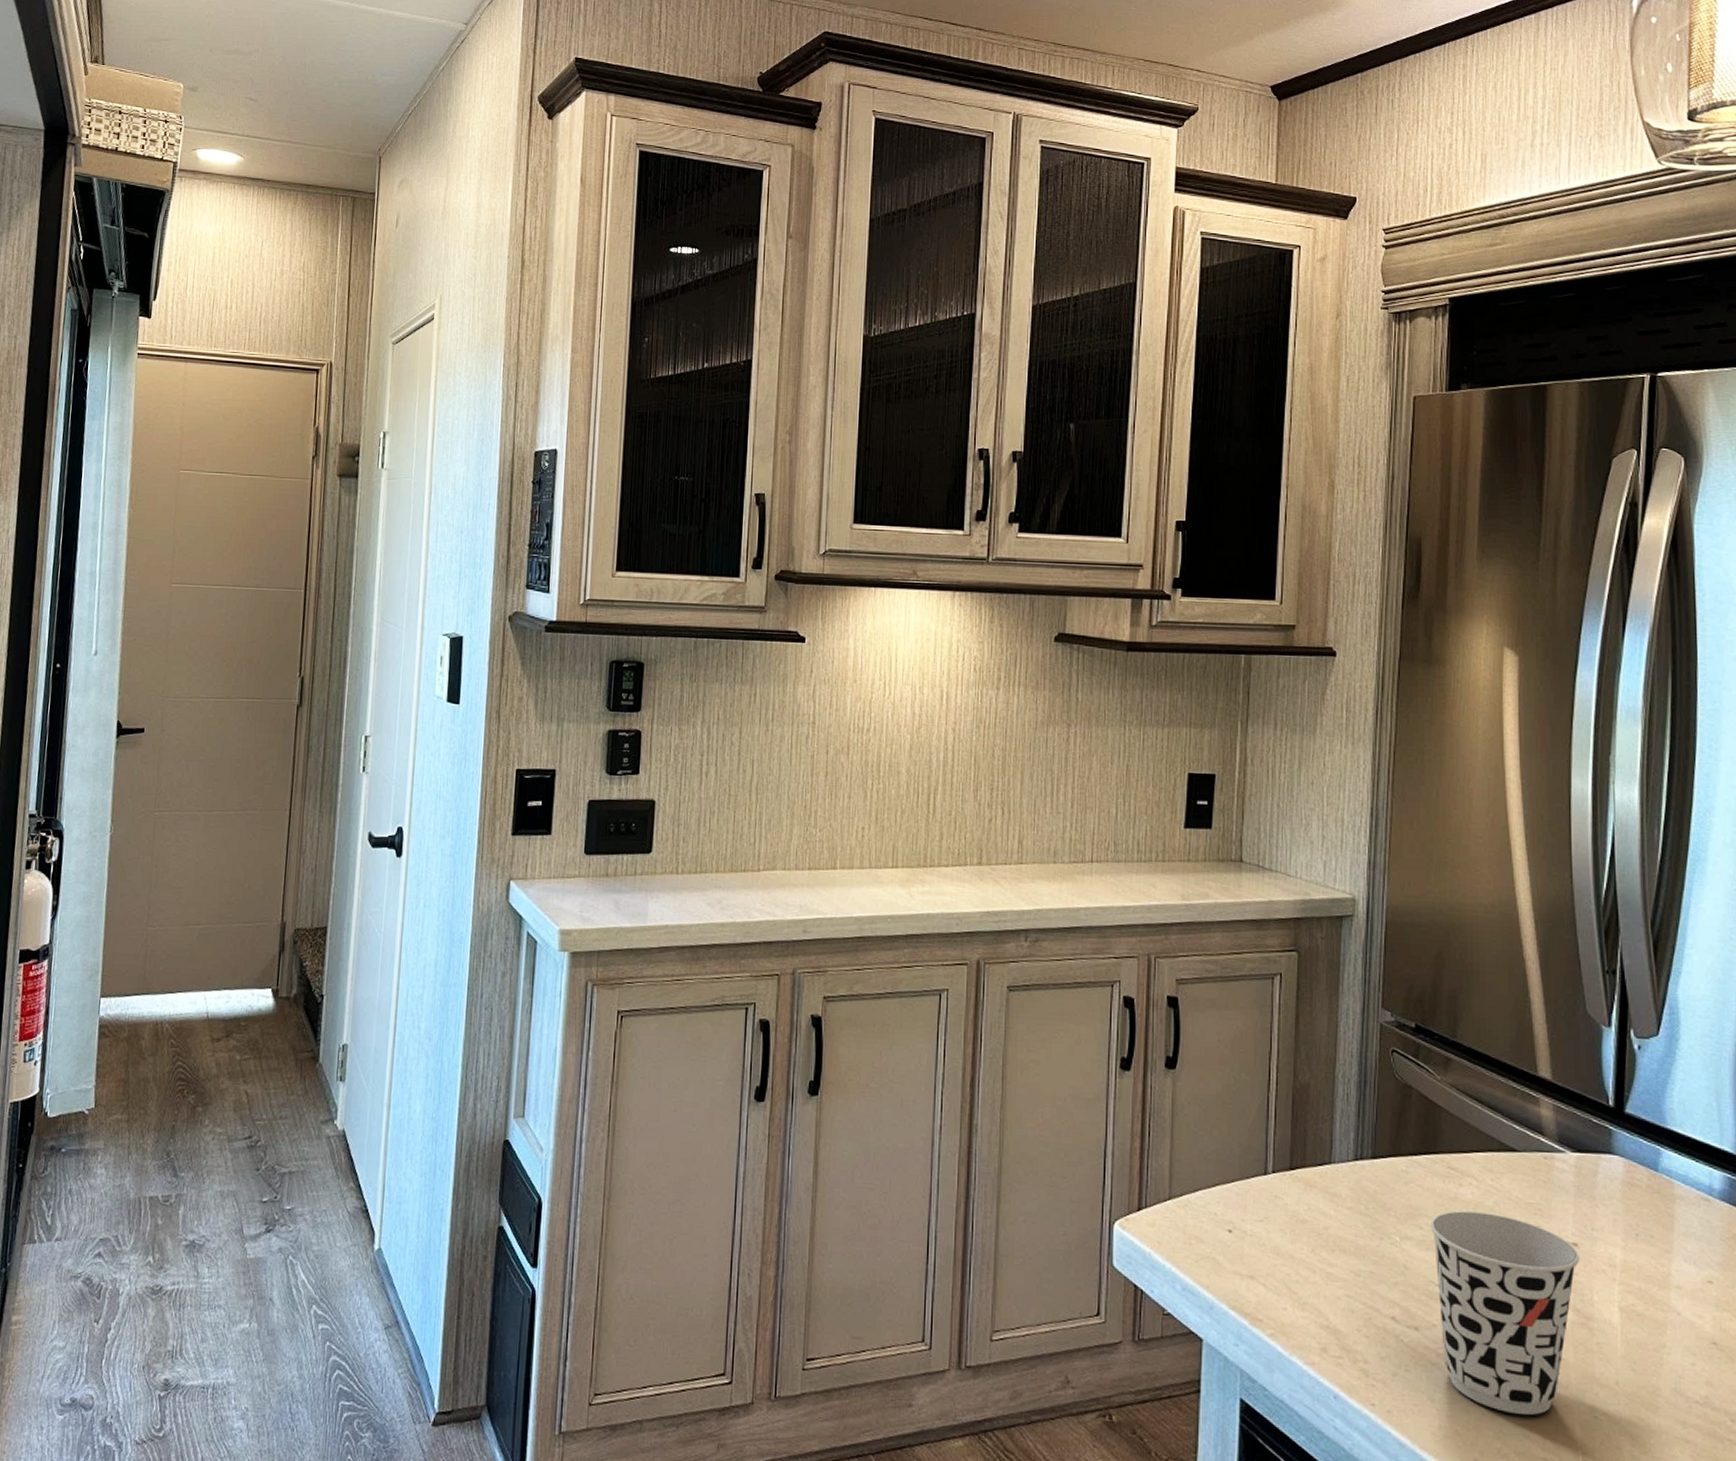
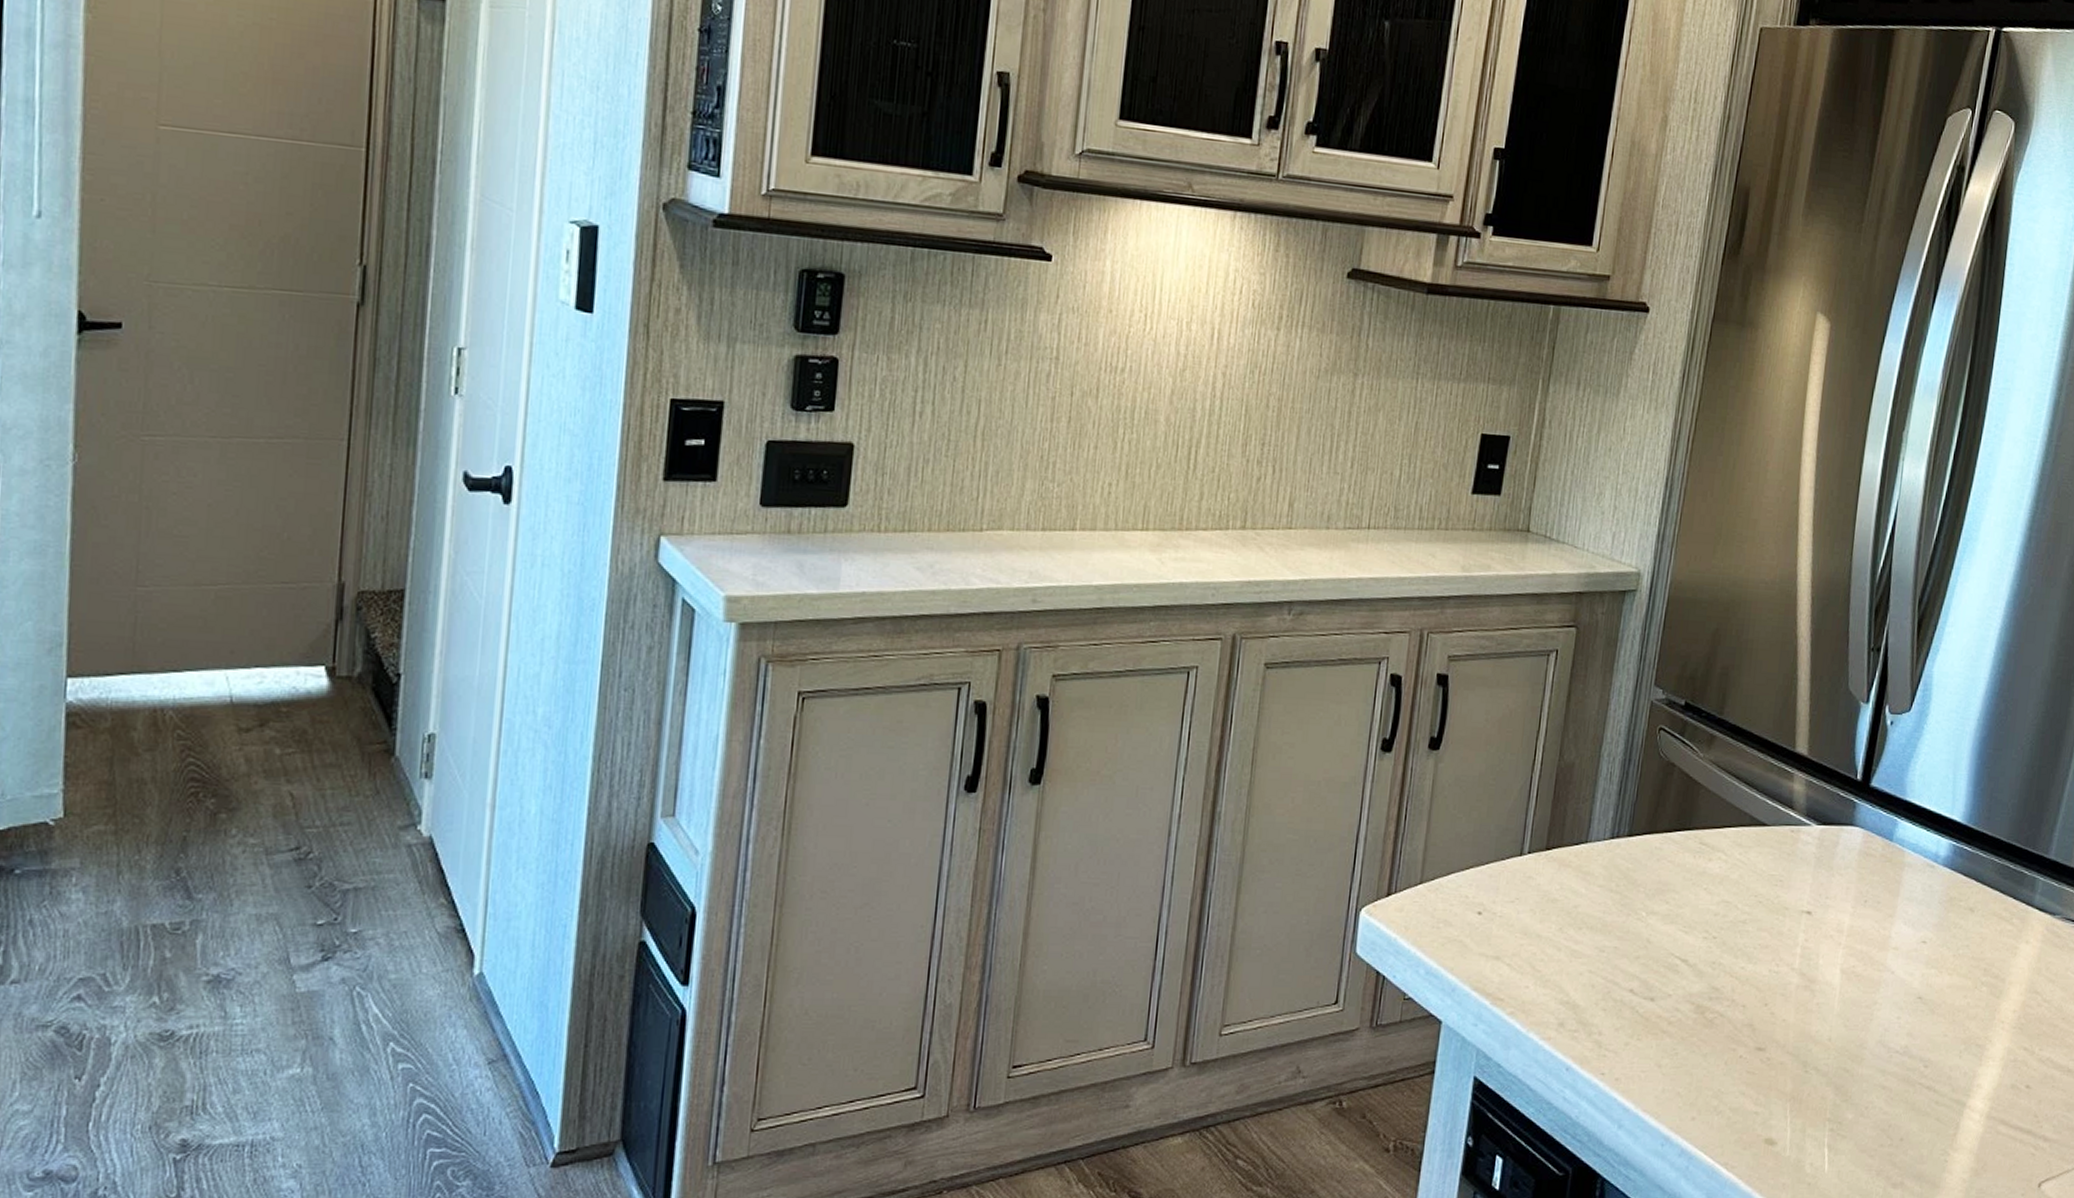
cup: present [1429,1211,1579,1416] -> none [1675,885,1811,1074]

